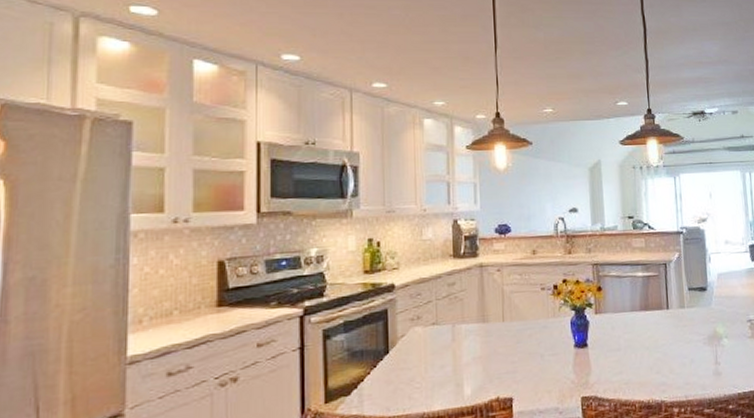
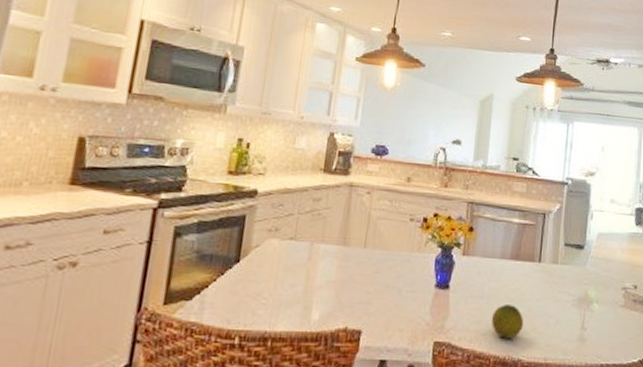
fruit: none [631,352,661,384] -> present [491,305,523,339]

